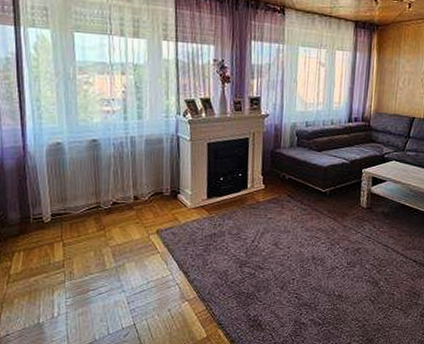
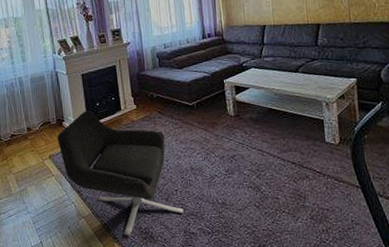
lounge chair: none [168,183,297,322] -> present [57,109,183,236]

